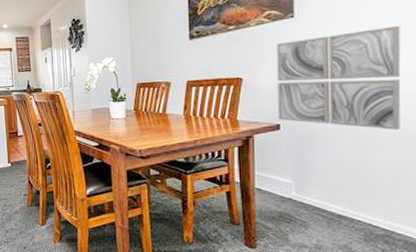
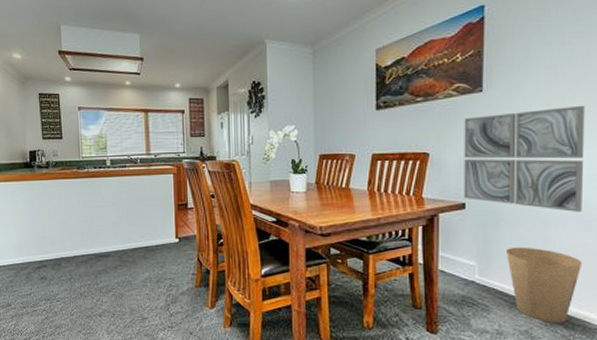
trash can: none [323,164,403,239] -> present [507,247,583,324]

